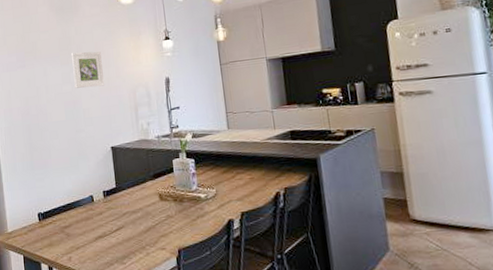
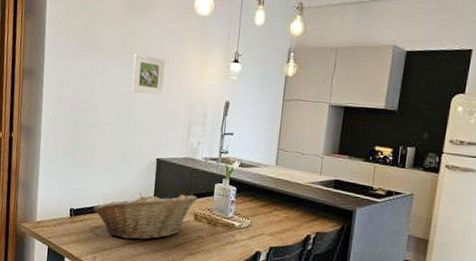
fruit basket: none [59,175,158,233] -> present [93,193,197,240]

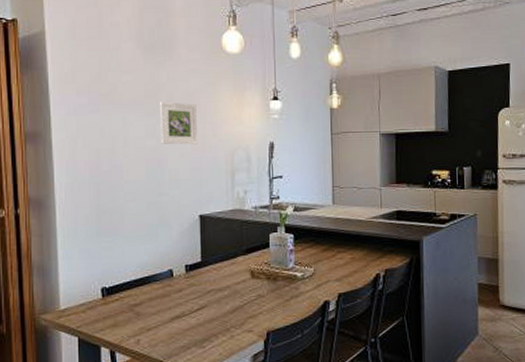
fruit basket: present [93,193,197,240] -> none [129,250,251,313]

